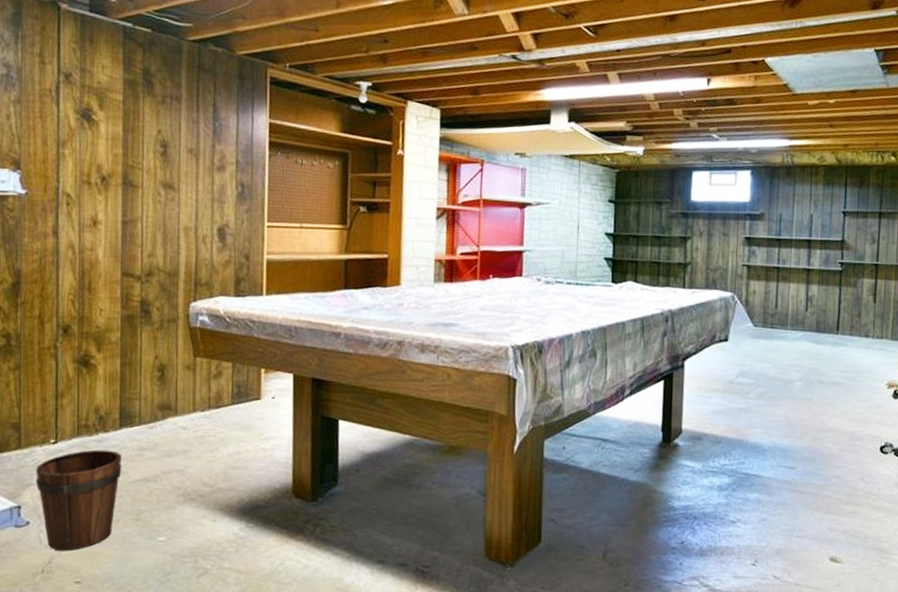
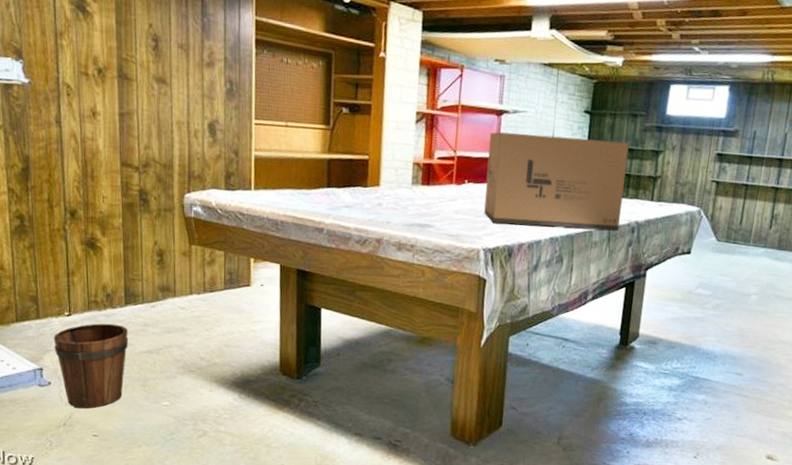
cardboard box: none [511,225,656,322] -> present [484,132,630,231]

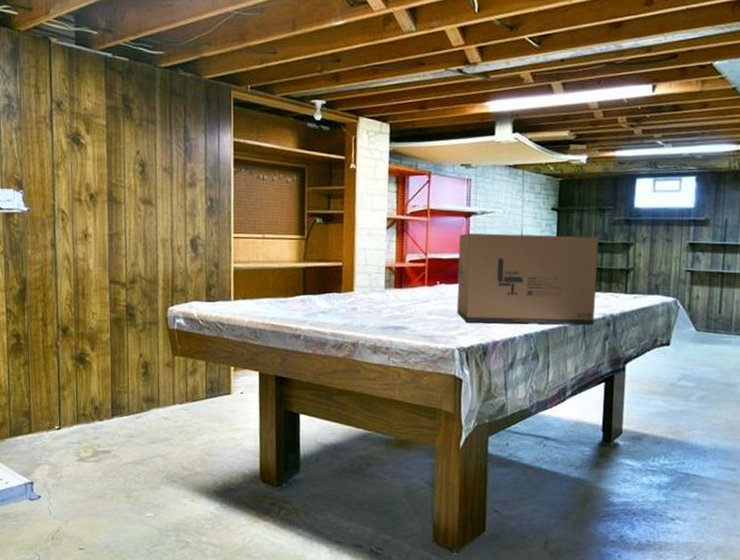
bucket: present [54,323,129,409] -> none [44,435,115,522]

